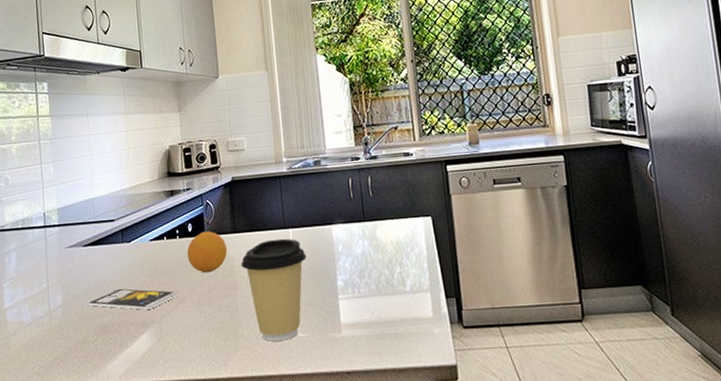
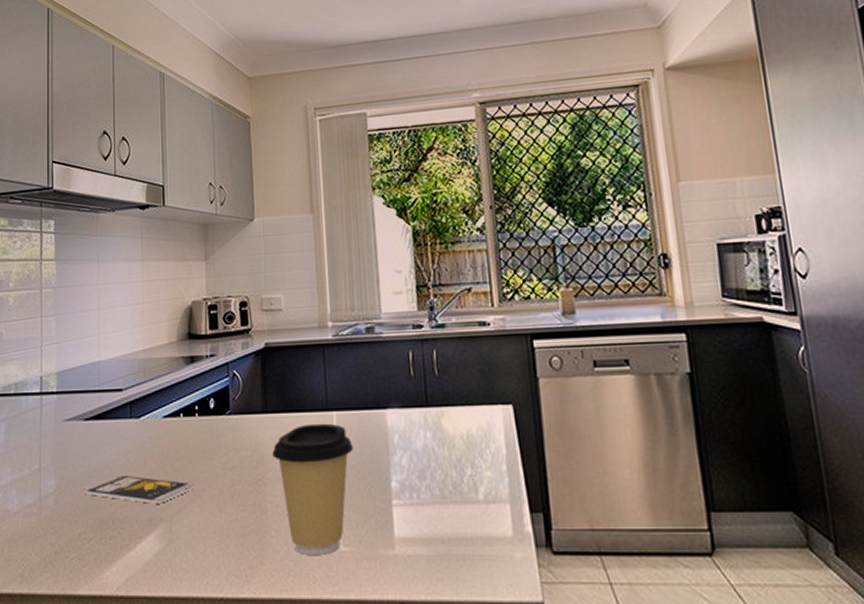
fruit: present [187,231,228,273] -> none [207,409,256,462]

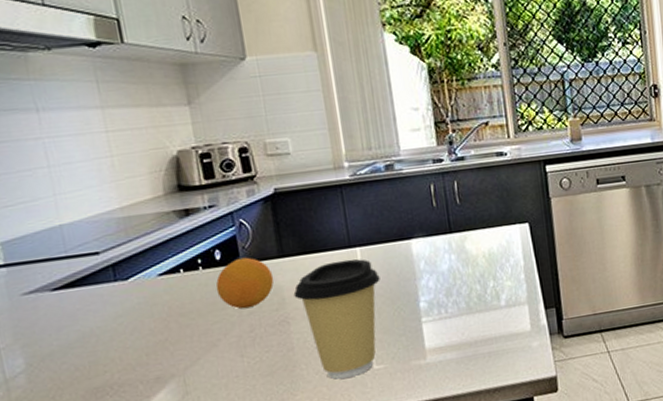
smartphone: present [84,475,193,504] -> none [65,335,206,367]
fruit: none [207,409,256,462] -> present [215,257,274,309]

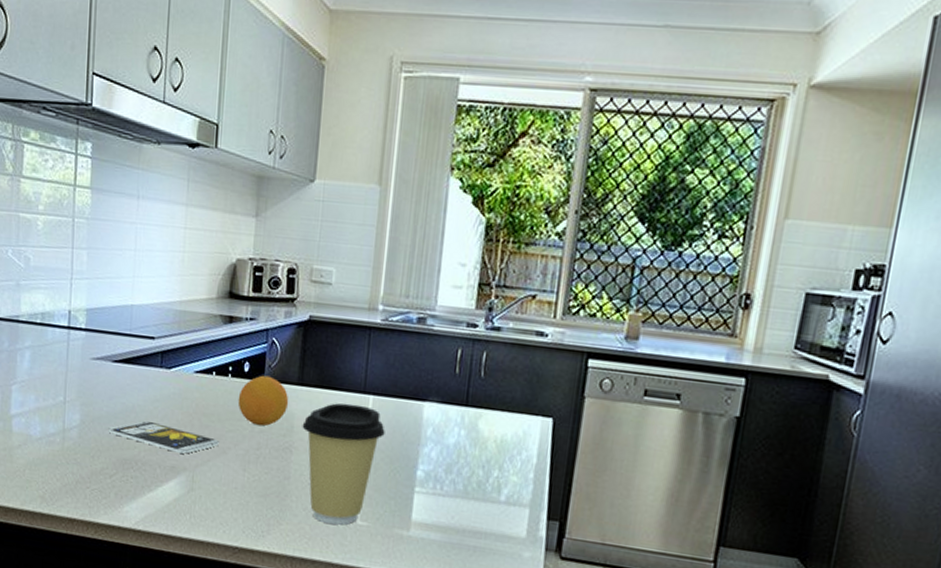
smartphone: none [65,335,206,367] -> present [108,420,219,454]

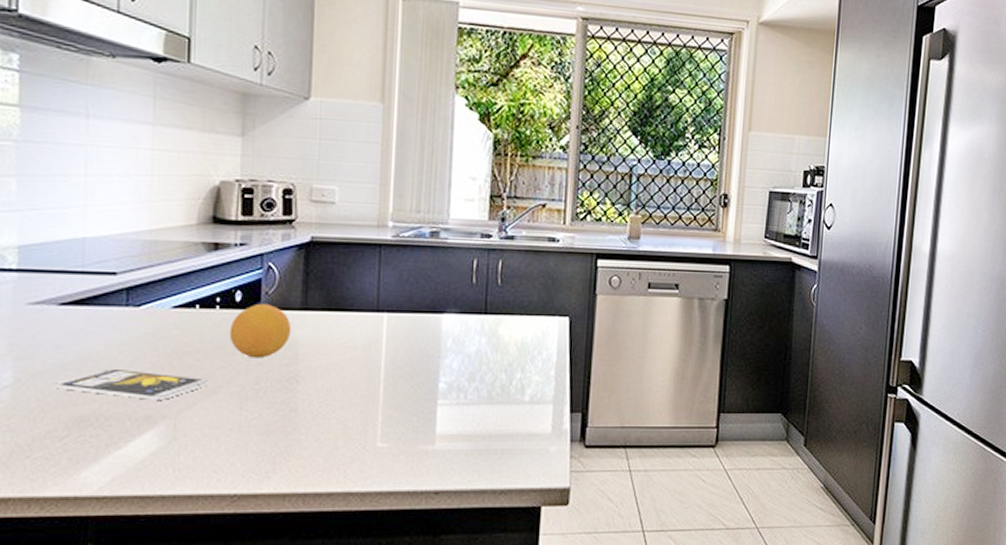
coffee cup: present [302,403,385,525] -> none [308,323,403,451]

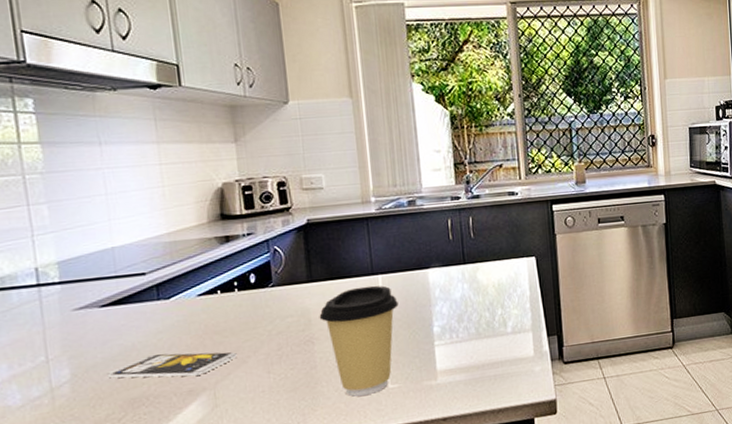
fruit: present [229,303,292,358] -> none [249,281,302,329]
coffee cup: none [308,323,403,451] -> present [319,285,399,397]

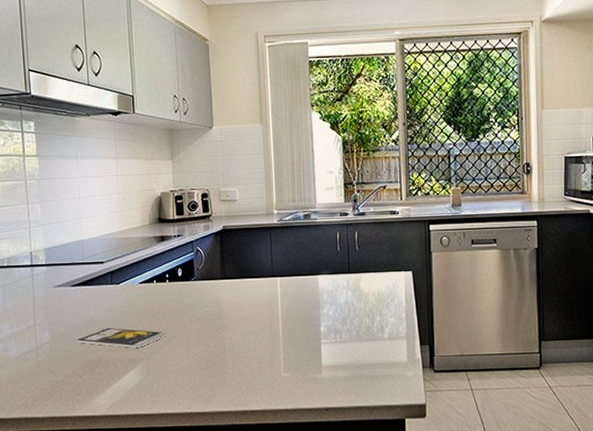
coffee cup: present [319,285,399,397] -> none [229,286,293,380]

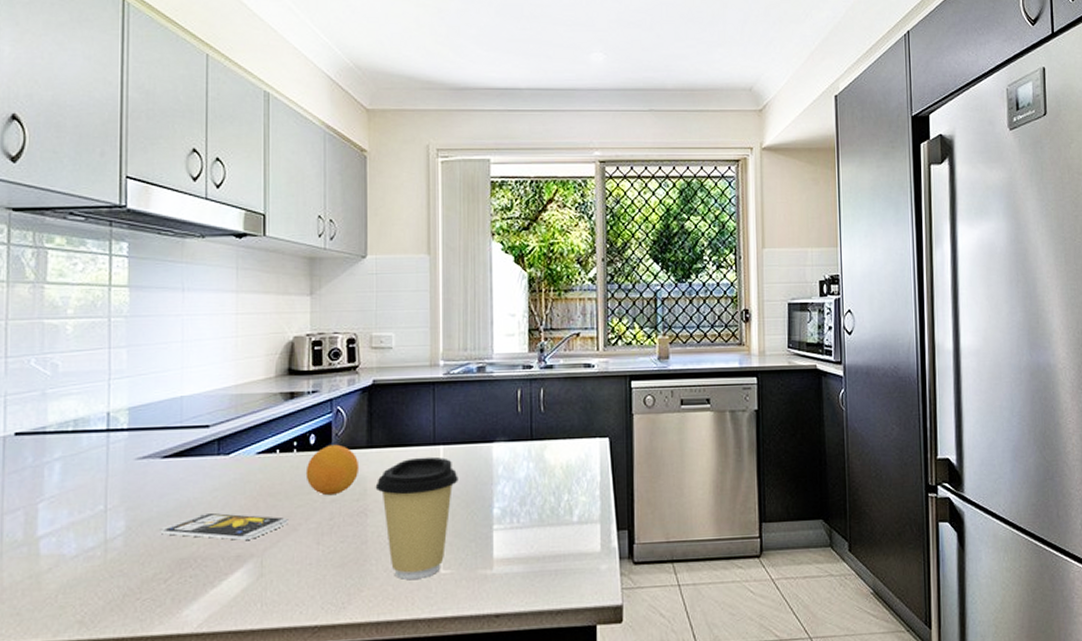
fruit: none [176,276,217,316] -> present [305,444,360,496]
coffee cup: none [229,286,293,380] -> present [375,456,458,579]

